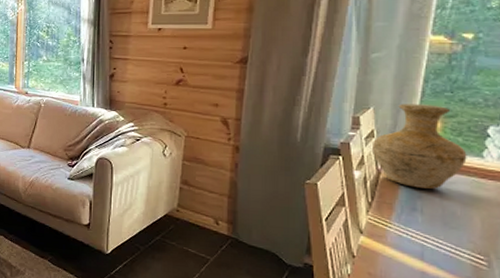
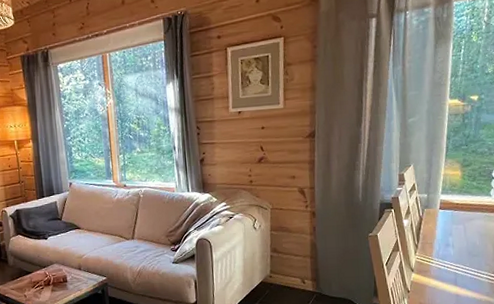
vase: present [373,104,467,189] -> none [415,157,480,227]

